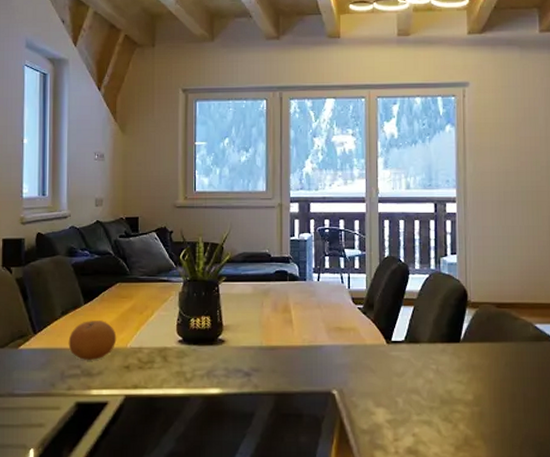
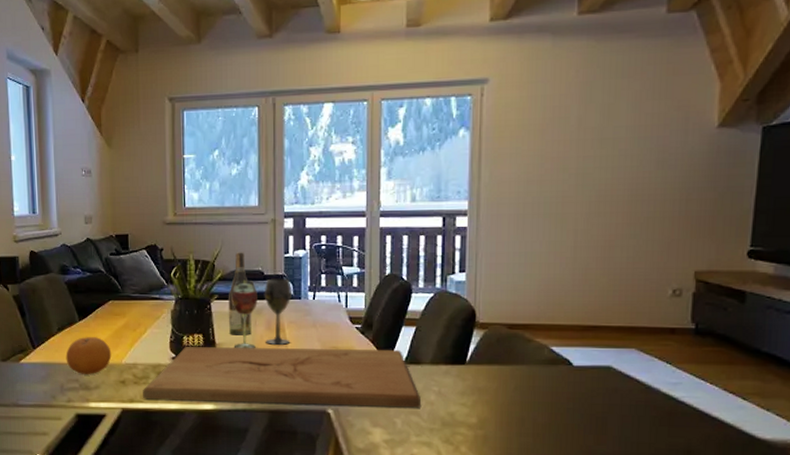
cutting board: none [147,328,421,387] -> present [143,347,422,408]
wine bottle: none [235,235,260,317] -> present [228,252,253,336]
wineglass: none [239,262,264,331] -> present [231,280,258,349]
wine glass: none [272,259,297,326] -> present [265,277,292,345]

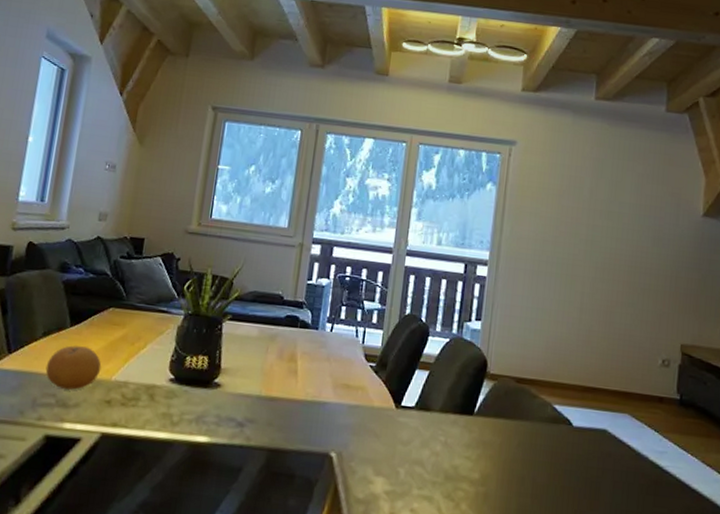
cutting board: present [143,347,422,408] -> none [128,368,427,458]
wine bottle: present [228,252,253,336] -> none [237,272,266,363]
wineglass: present [231,280,258,349] -> none [241,302,274,378]
wine glass: present [265,277,292,345] -> none [275,304,310,377]

